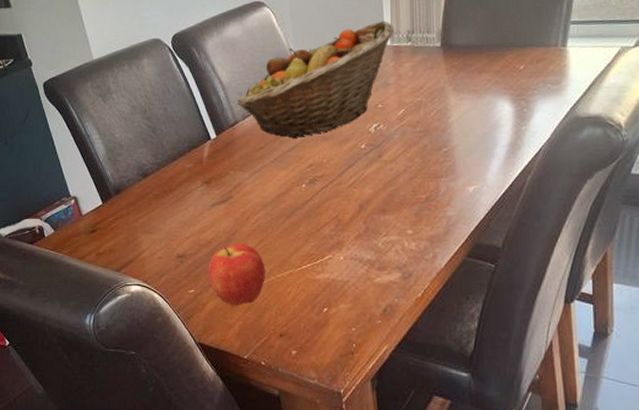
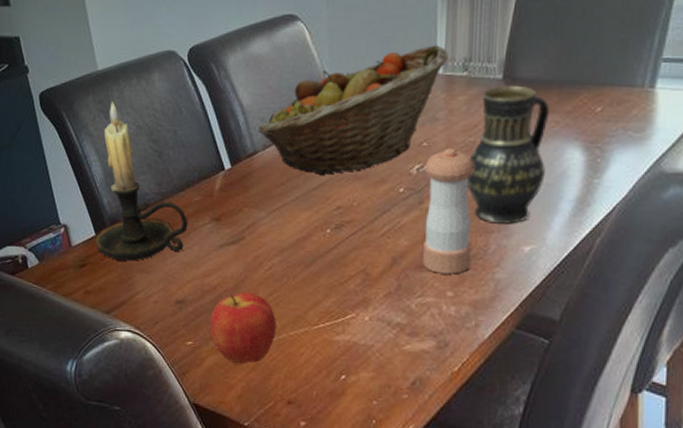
candle holder: none [101,86,183,224] -> present [94,102,188,261]
pepper shaker: none [381,108,426,215] -> present [423,148,475,274]
vase: none [417,51,482,171] -> present [467,85,550,225]

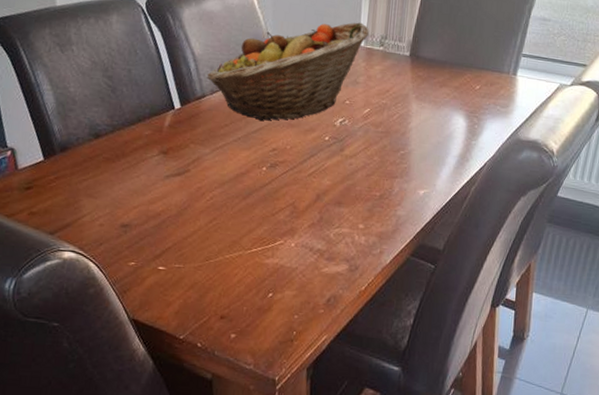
candle holder: present [94,102,188,261] -> none [42,36,138,186]
apple: present [210,292,278,365] -> none [152,218,215,284]
pepper shaker: present [423,148,475,274] -> none [341,107,386,210]
vase: present [467,85,550,225] -> none [379,61,443,172]

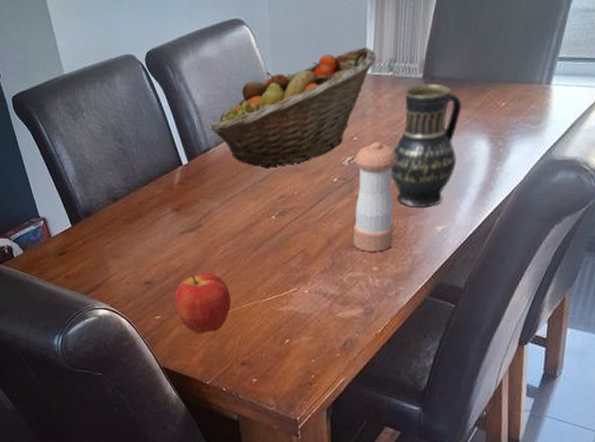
apple: none [152,218,215,284] -> present [174,272,232,334]
pepper shaker: none [341,107,386,210] -> present [353,142,398,252]
vase: none [379,61,443,172] -> present [391,83,462,209]

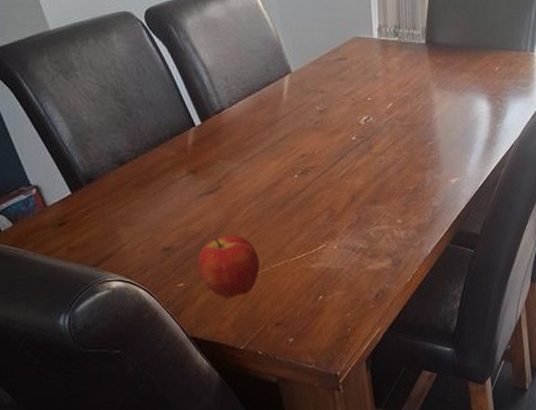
fruit basket: present [210,47,377,168] -> none [222,13,382,127]
pepper shaker: present [353,142,398,252] -> none [371,102,414,206]
vase: present [391,83,462,209] -> none [405,49,462,163]

